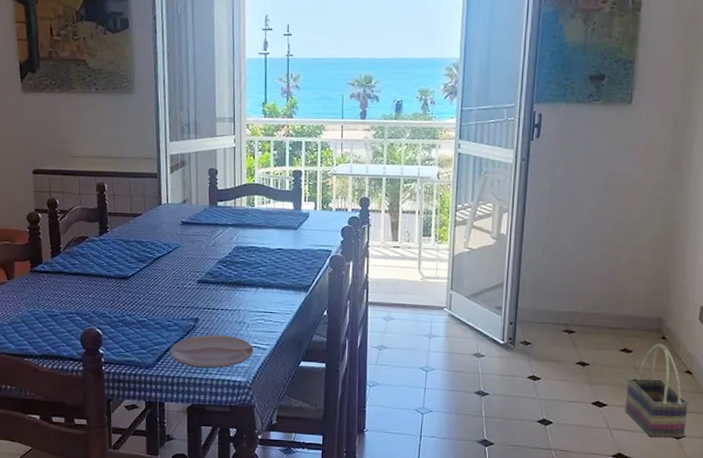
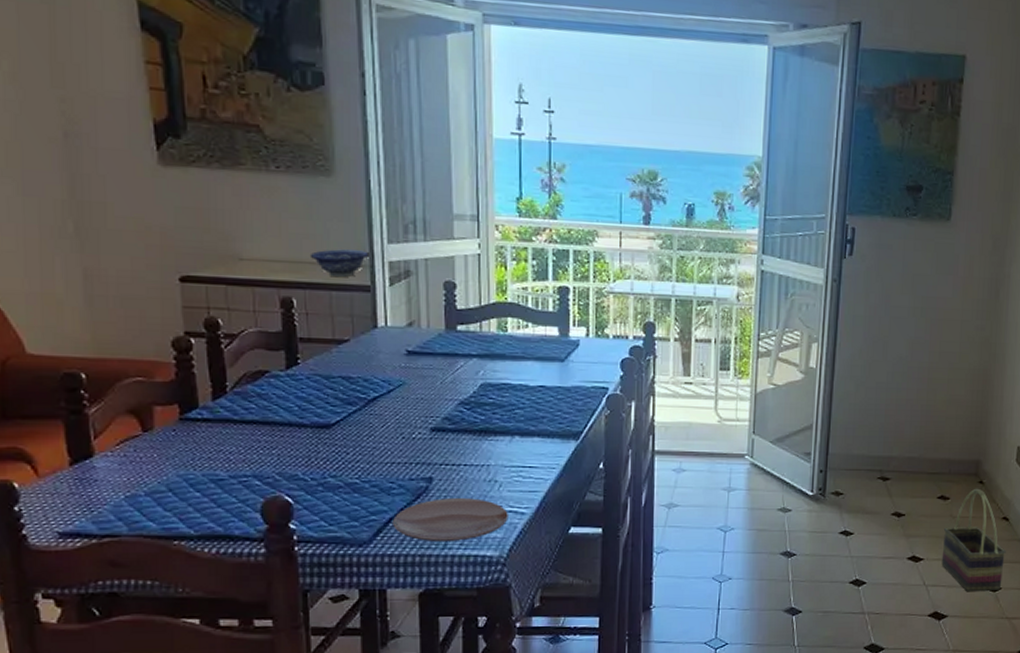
decorative bowl: none [116,147,157,168] -> present [309,249,369,278]

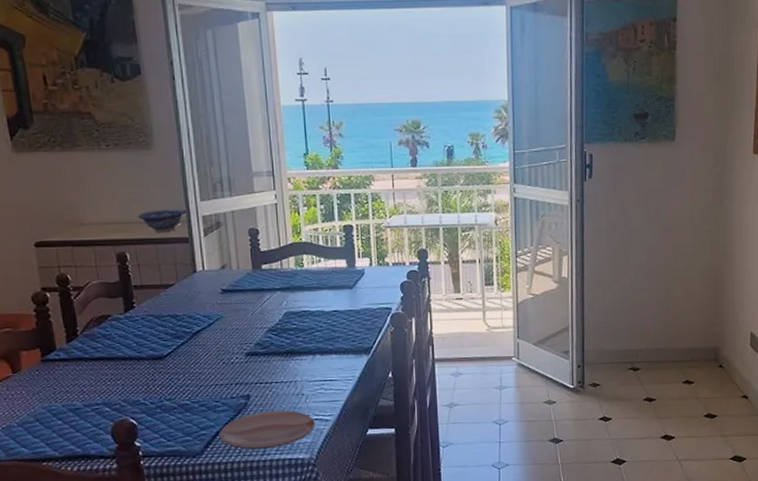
basket: present [941,488,1006,592] -> none [690,371,748,464]

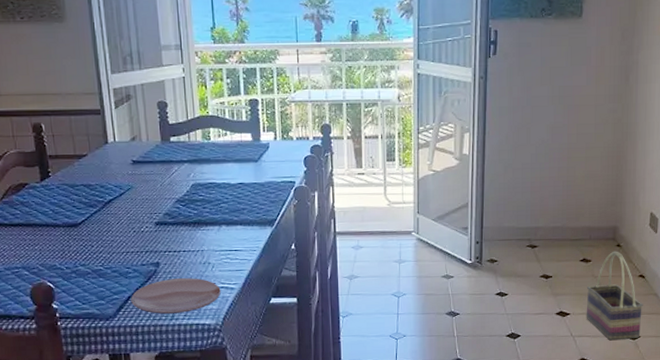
decorative bowl: present [138,209,186,233] -> none [52,81,97,105]
basket: none [690,371,748,464] -> present [586,251,643,341]

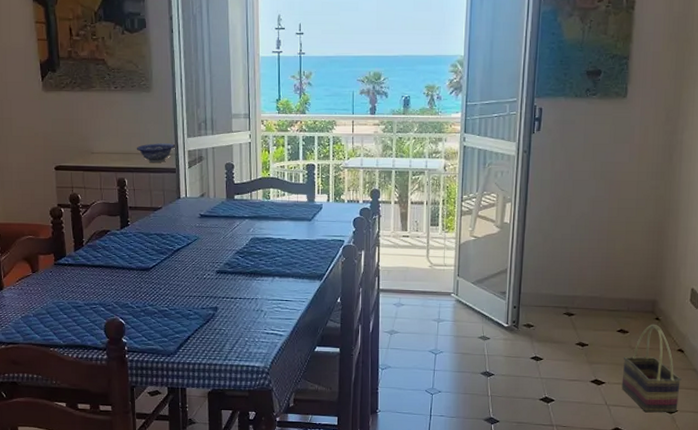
decorative bowl: none [52,81,97,105] -> present [136,143,175,163]
plate: present [131,278,221,315] -> none [191,323,271,355]

